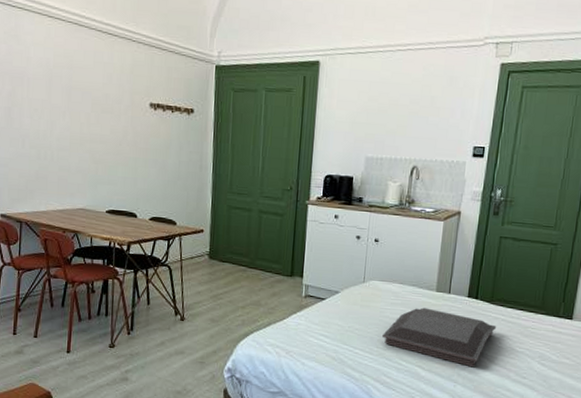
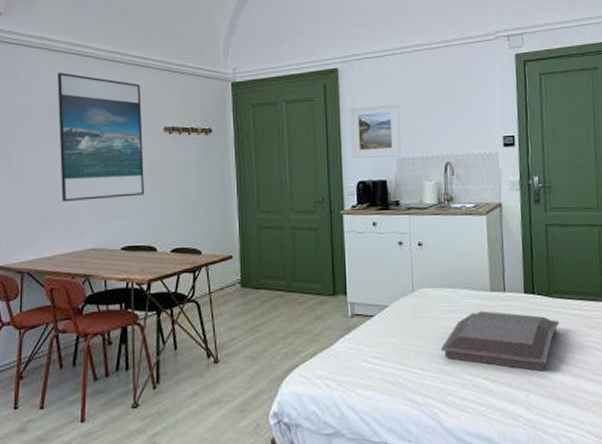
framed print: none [54,40,131,166] -> present [57,73,144,202]
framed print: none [323,101,375,155] -> present [350,103,402,158]

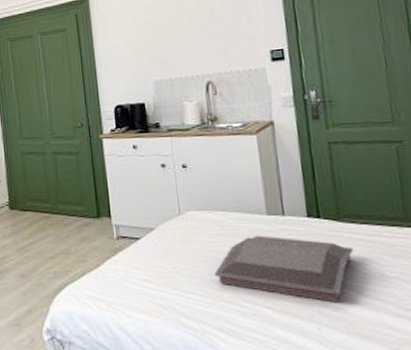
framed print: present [350,103,402,158] -> none [103,25,159,83]

